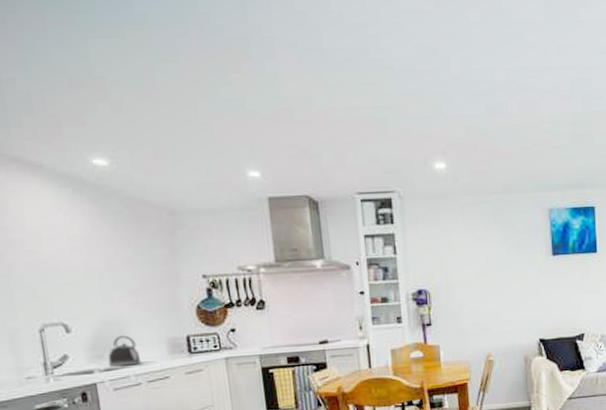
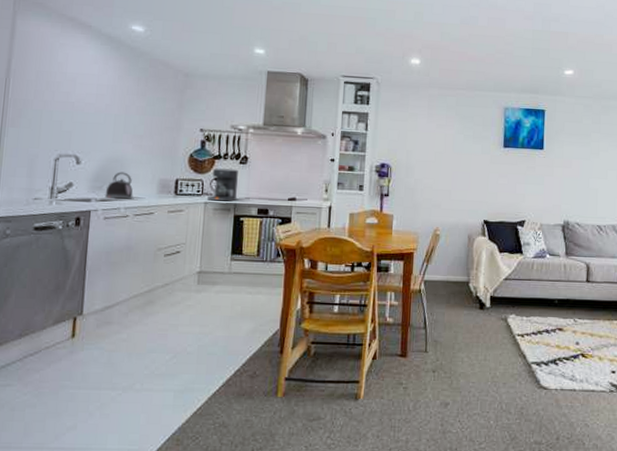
coffee maker: none [226,316,262,355] -> present [207,168,238,202]

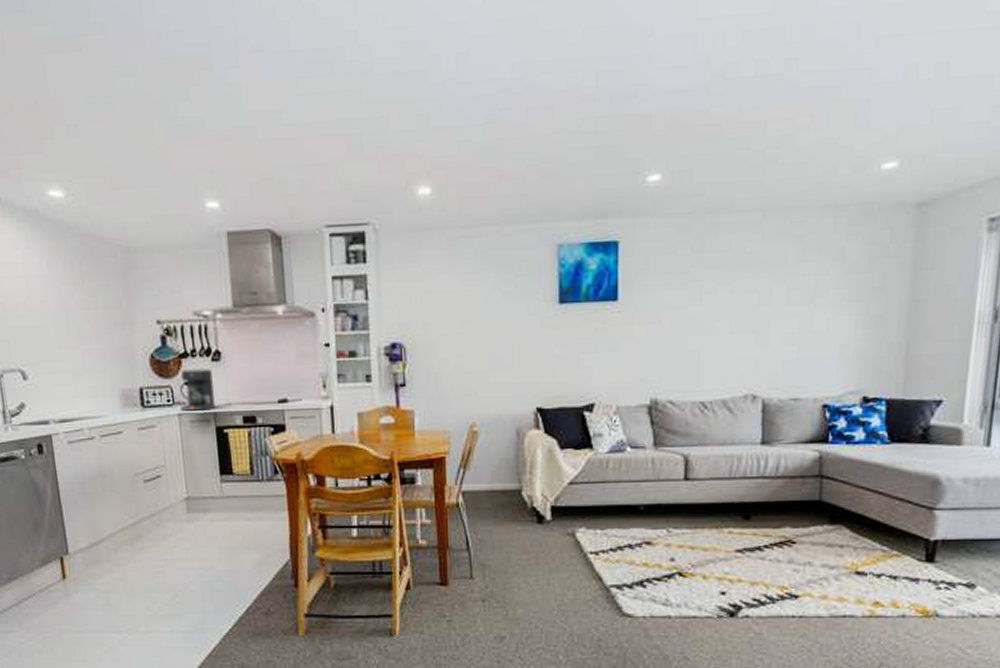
kettle: present [105,172,133,199] -> none [62,384,95,418]

